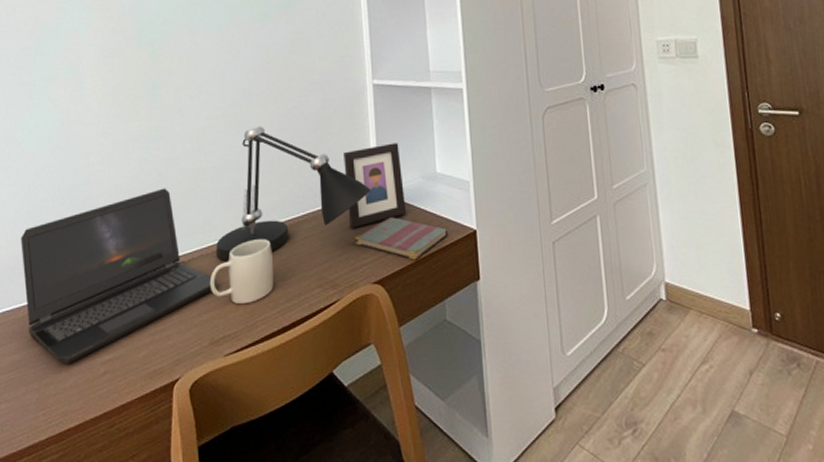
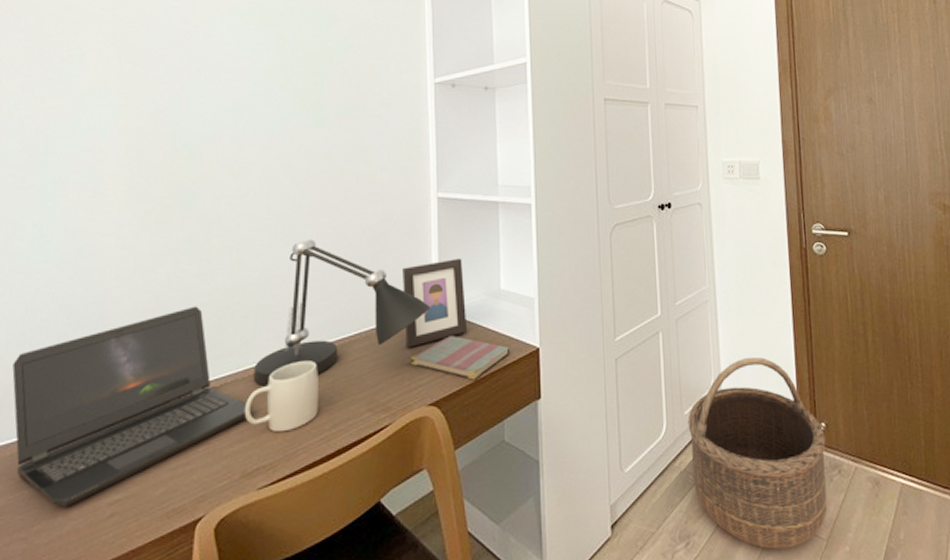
basket: none [630,242,786,442] -> present [688,356,827,550]

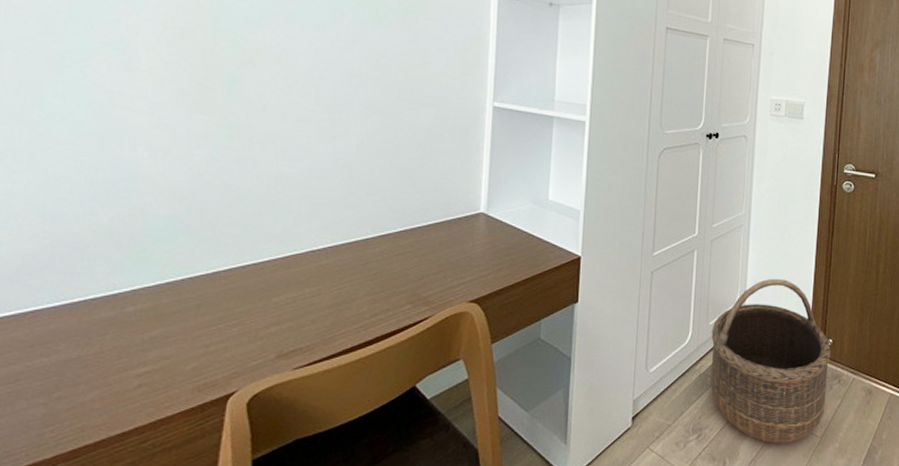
laptop computer: present [12,306,253,509] -> none [31,191,292,378]
mug: present [244,361,320,433] -> none [282,252,362,318]
desk lamp: present [254,239,431,387] -> none [294,135,478,274]
picture frame: present [403,258,468,347] -> none [450,167,513,247]
binder: present [410,336,511,380] -> none [454,239,553,281]

